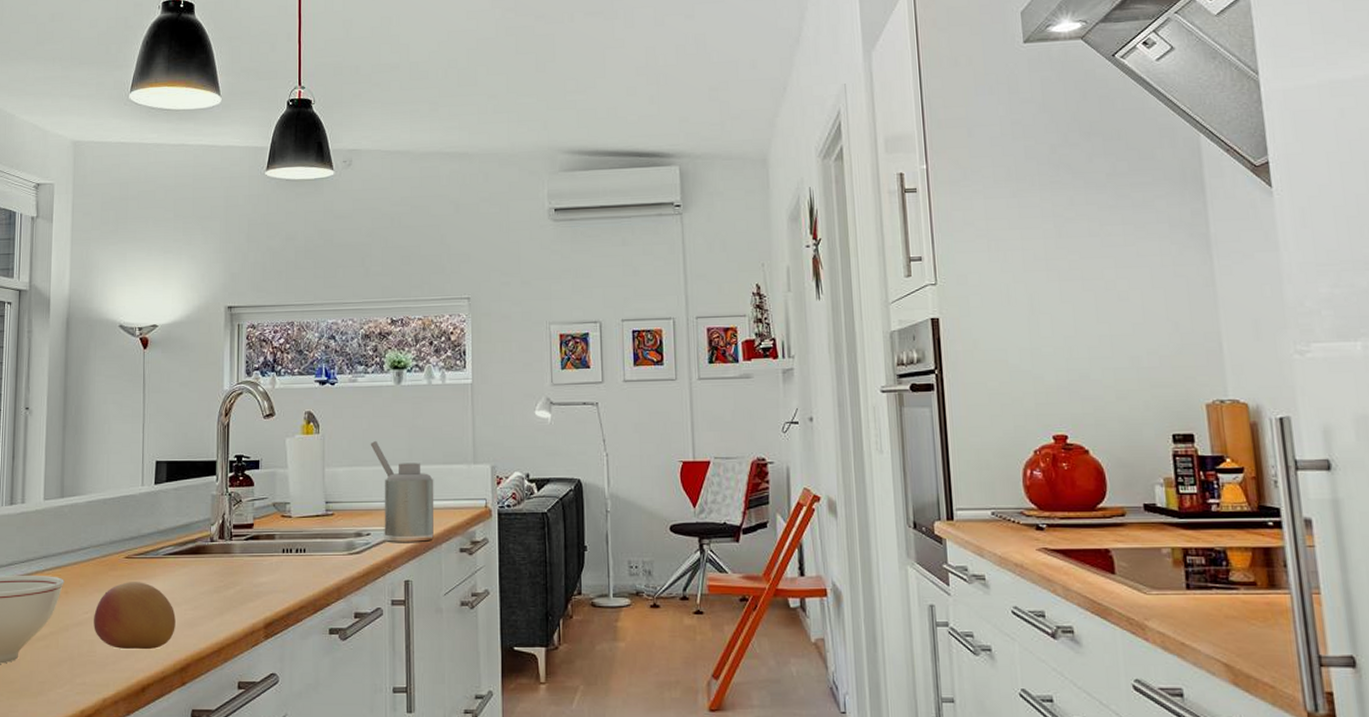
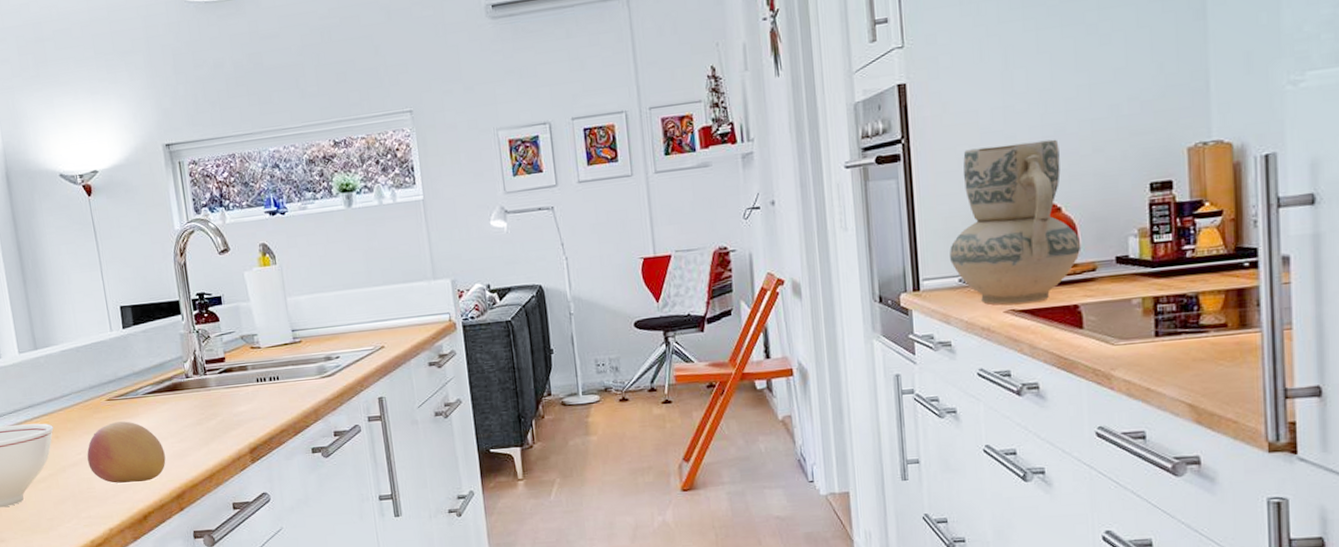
soap dispenser: present [370,440,435,543] -> none [328,265,402,364]
ceramic jug: none [982,384,1110,543] -> present [950,139,1081,305]

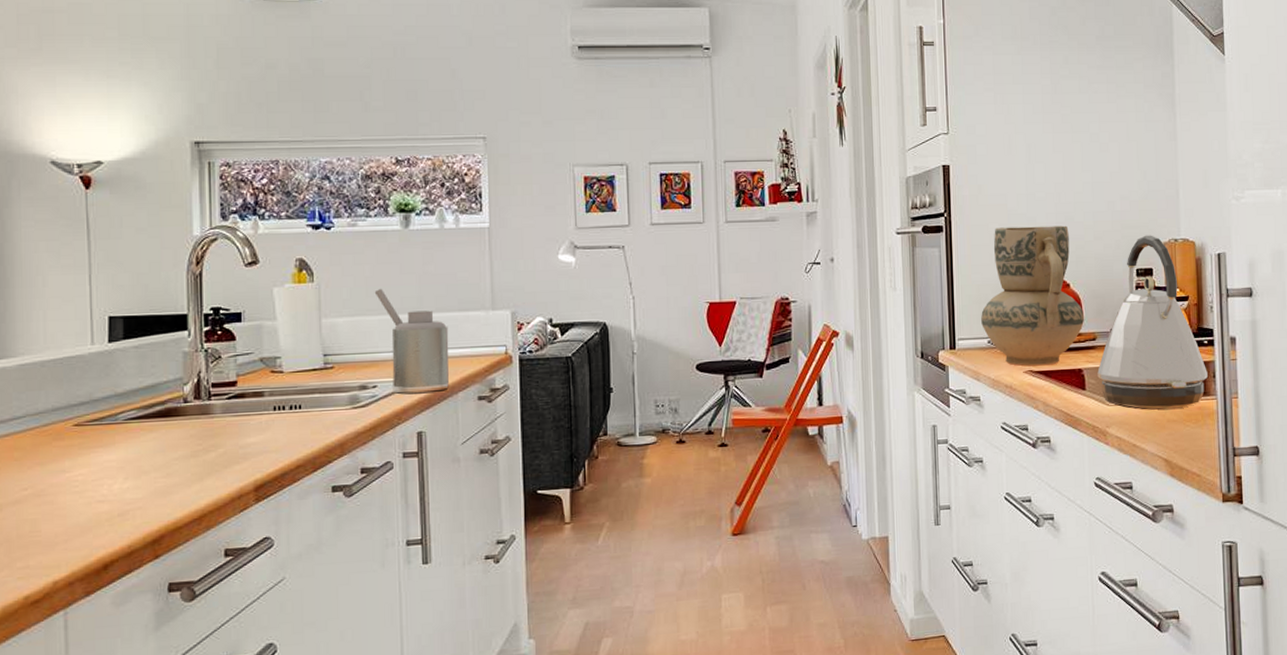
fruit: present [87,421,166,484] -> none [36,451,144,526]
soap dispenser: none [328,265,402,364] -> present [374,288,450,395]
kettle: none [1098,140,1249,349] -> present [1097,235,1208,410]

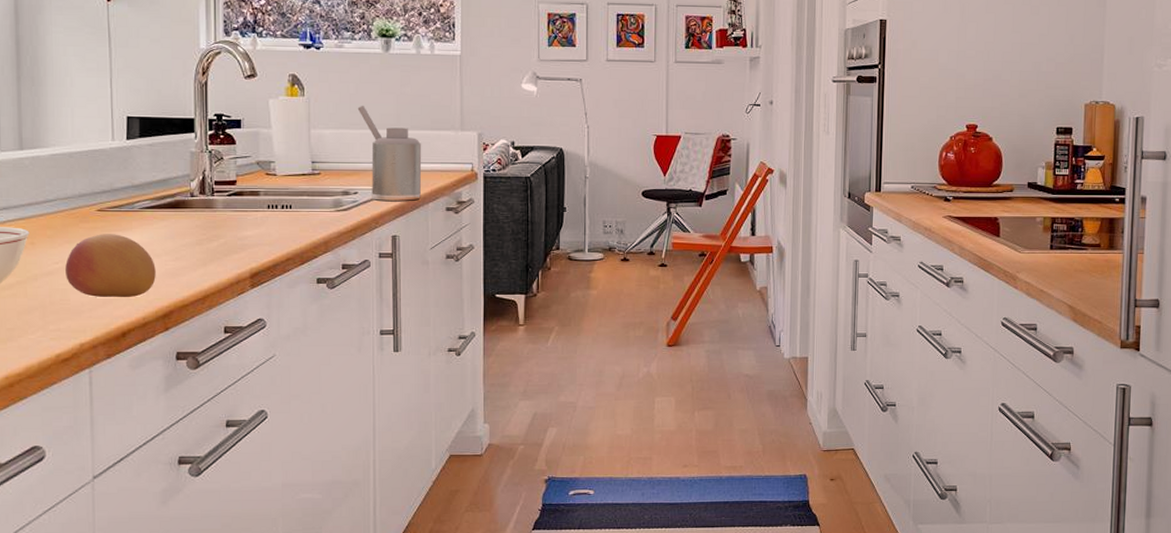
fruit: none [36,451,144,526] -> present [65,234,156,298]
ceramic jug: present [981,225,1085,366] -> none [906,81,1004,212]
kettle: present [1097,235,1208,410] -> none [1012,96,1117,259]

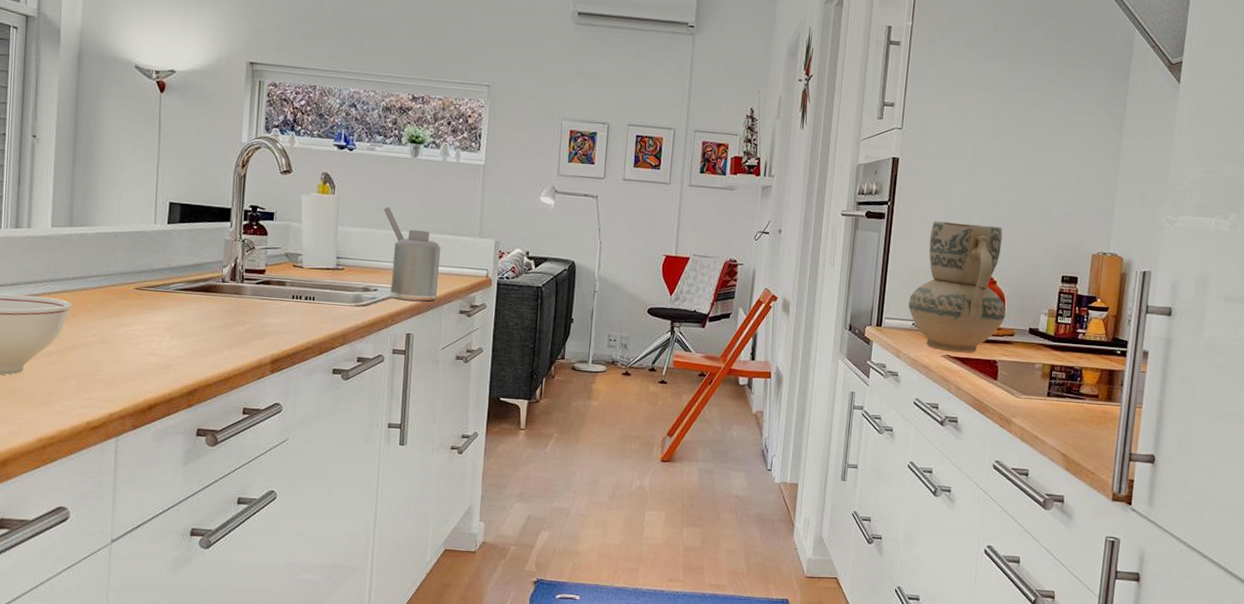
fruit: present [65,234,156,298] -> none [101,311,185,374]
ceramic jug: none [906,81,1004,212] -> present [908,221,1006,353]

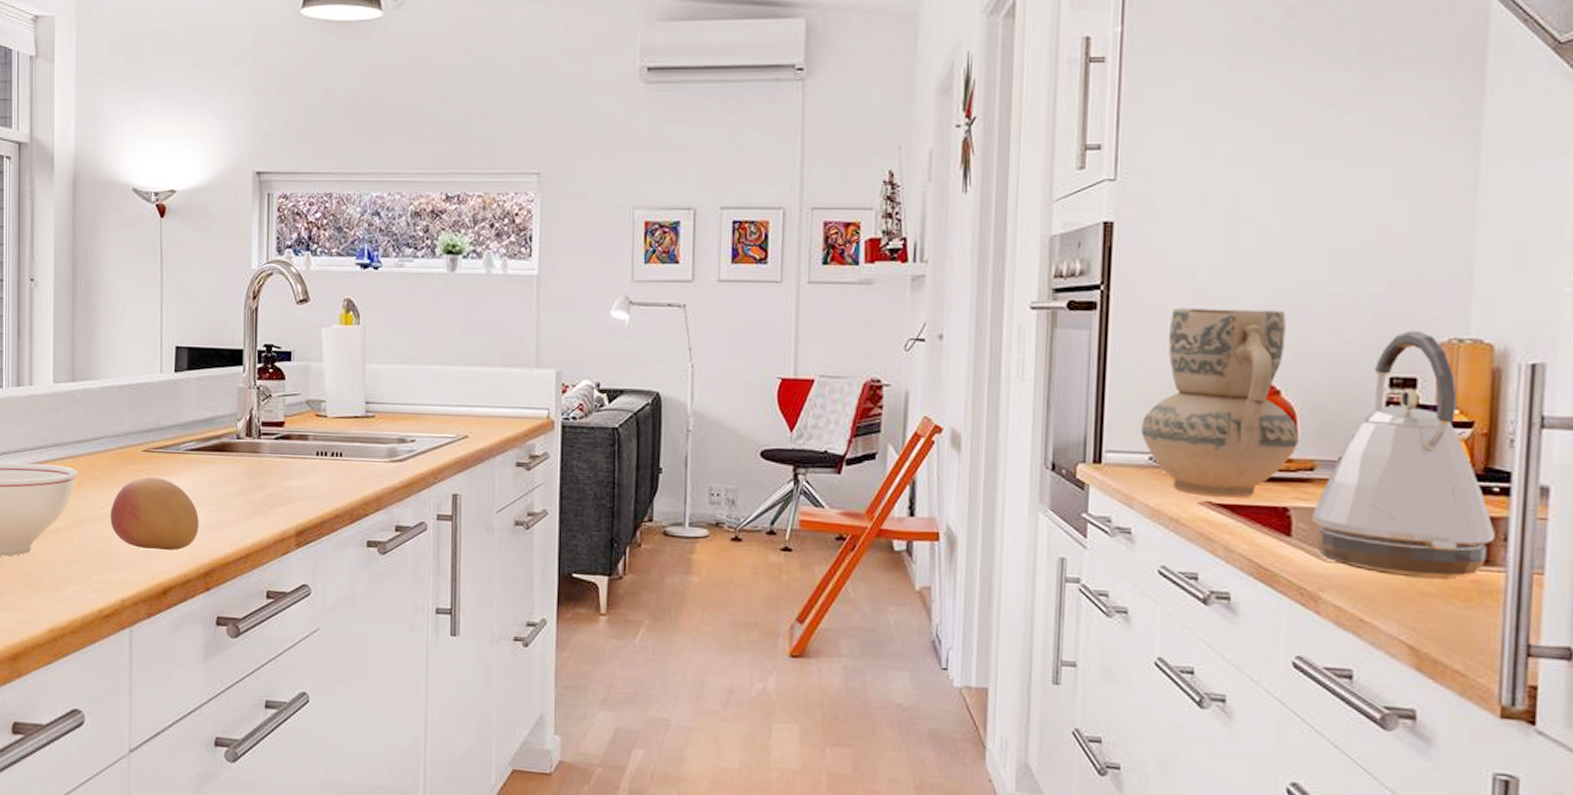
fruit: none [101,311,185,374] -> present [110,477,199,551]
soap dispenser: present [383,206,441,303] -> none [417,335,490,454]
kettle: none [1010,245,1116,410] -> present [1312,330,1495,579]

